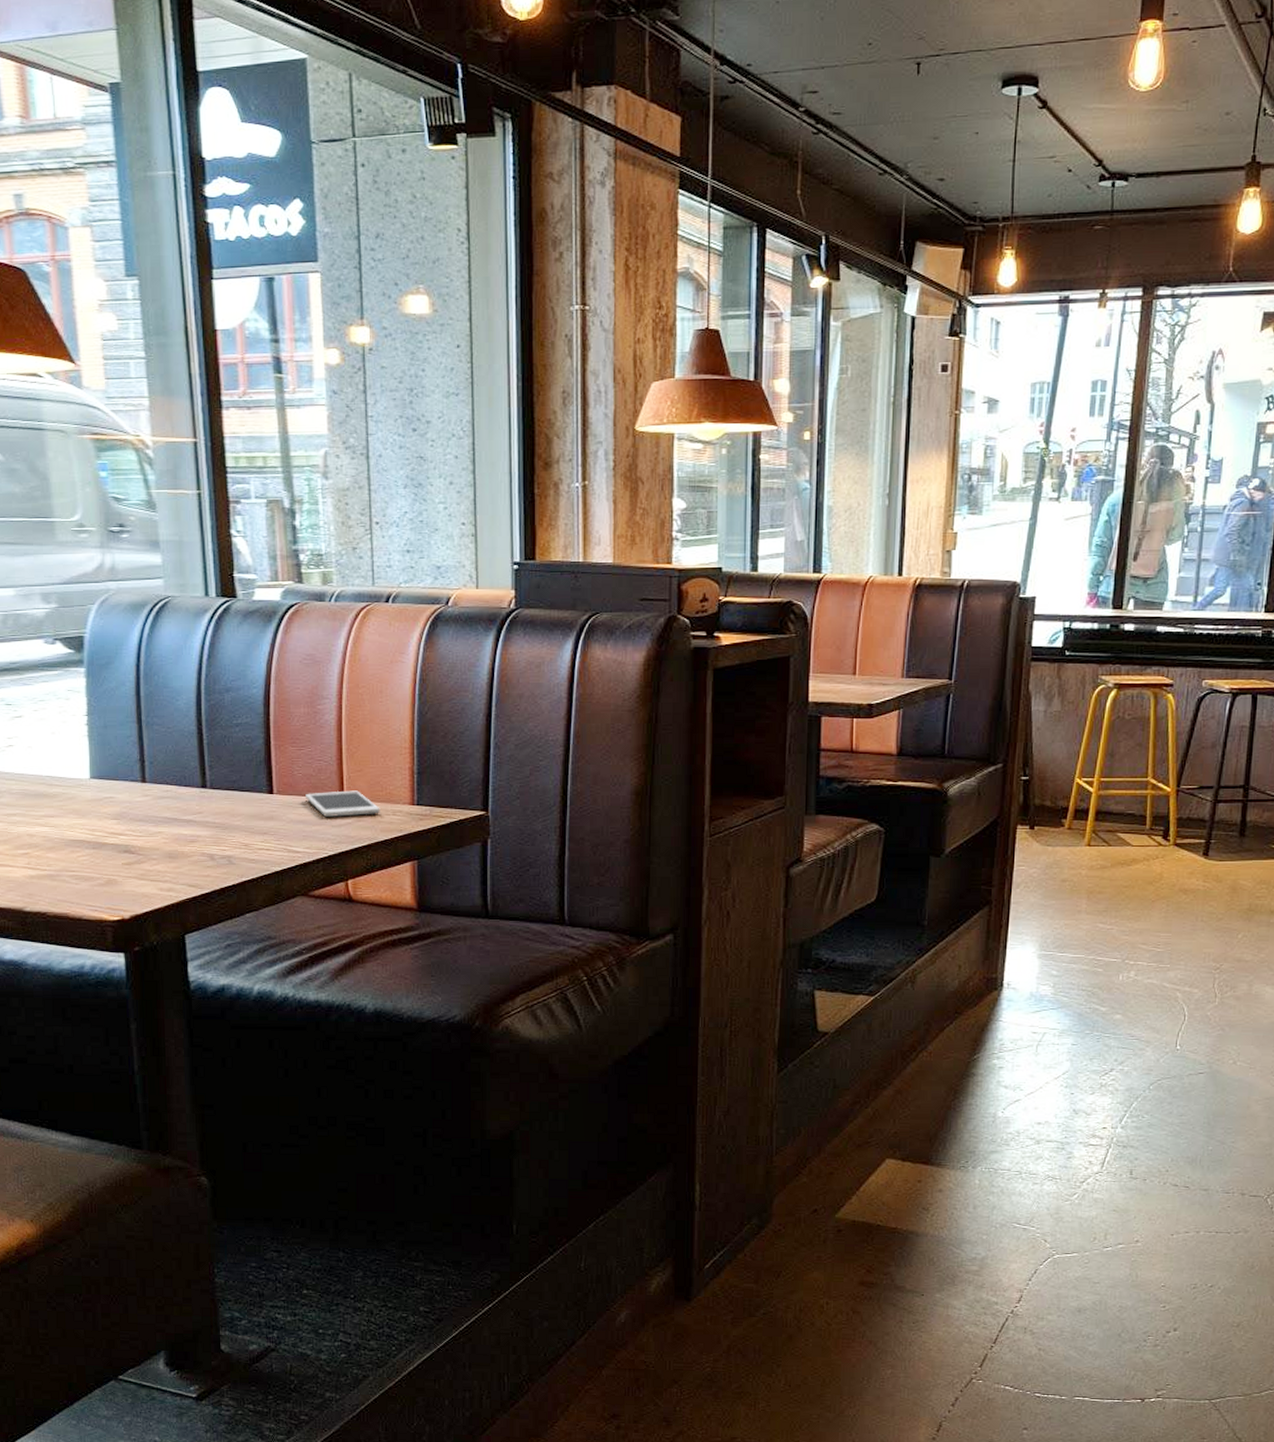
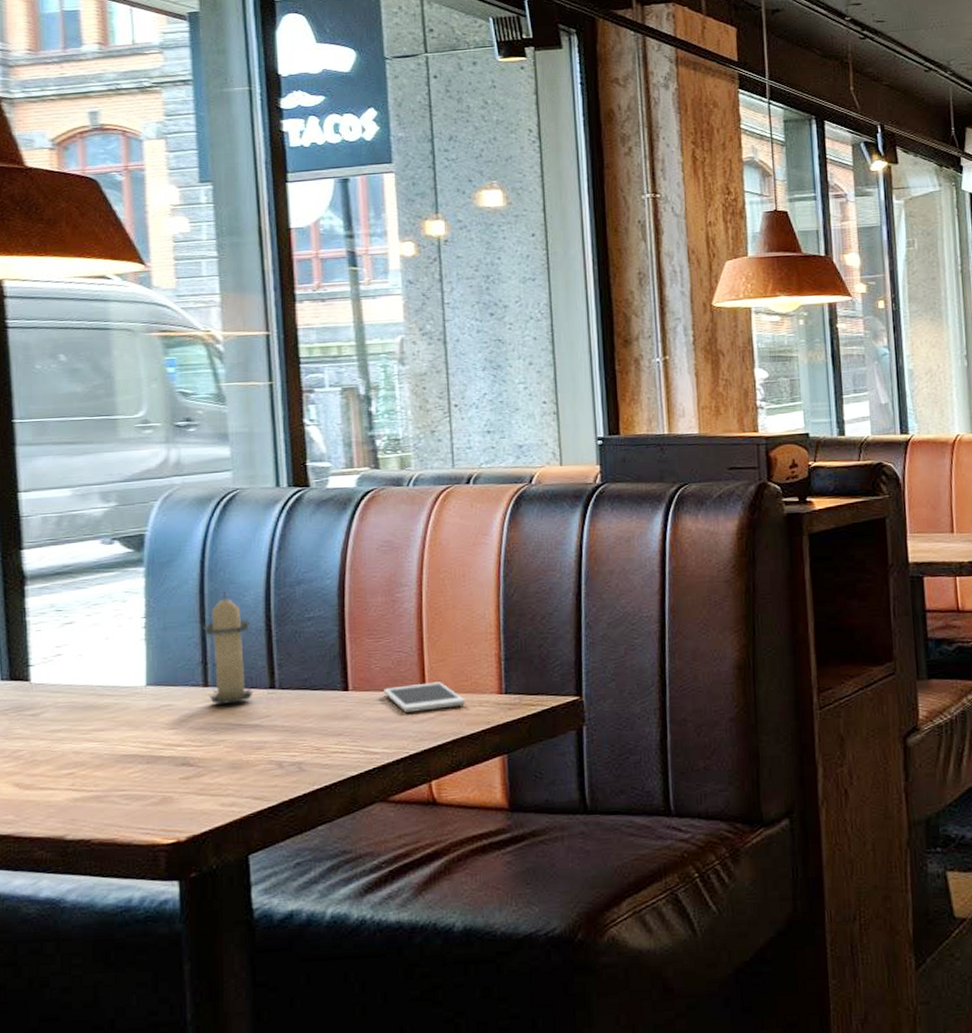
candle: none [140,695,187,799] -> present [203,592,254,704]

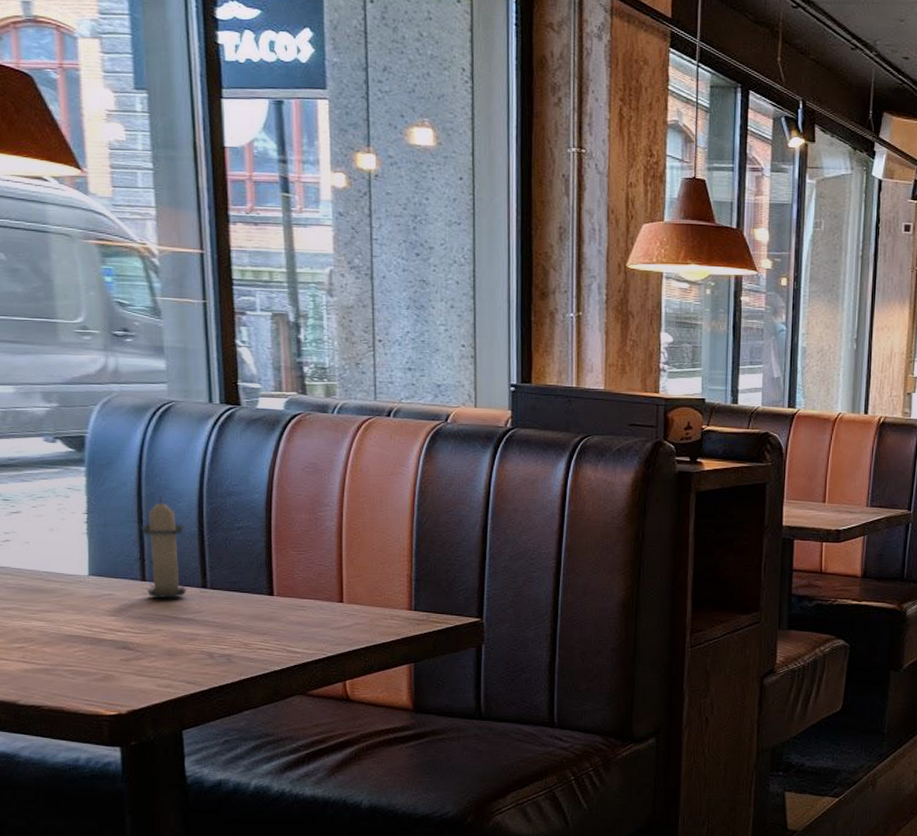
cell phone: present [384,682,466,712] -> none [306,594,379,620]

